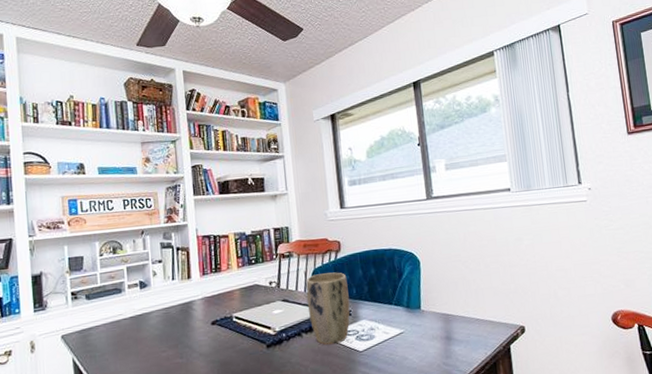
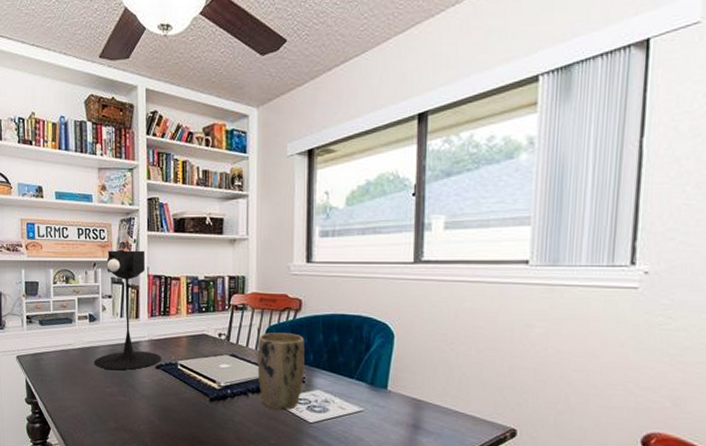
desk lamp: none [148,214,217,334] -> present [95,250,162,371]

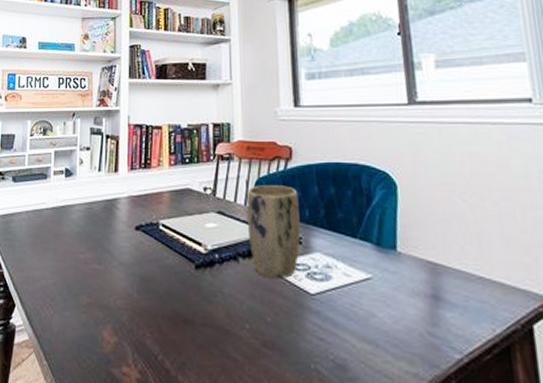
desk lamp: present [95,250,162,371] -> none [69,98,142,233]

